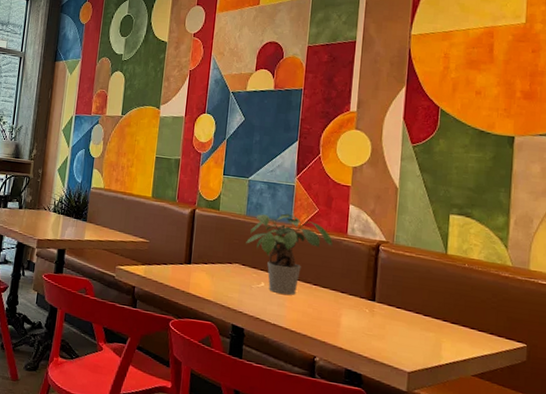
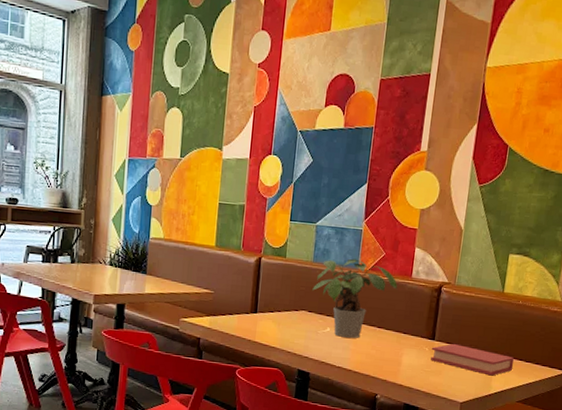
book: none [372,306,465,345] -> present [431,343,514,376]

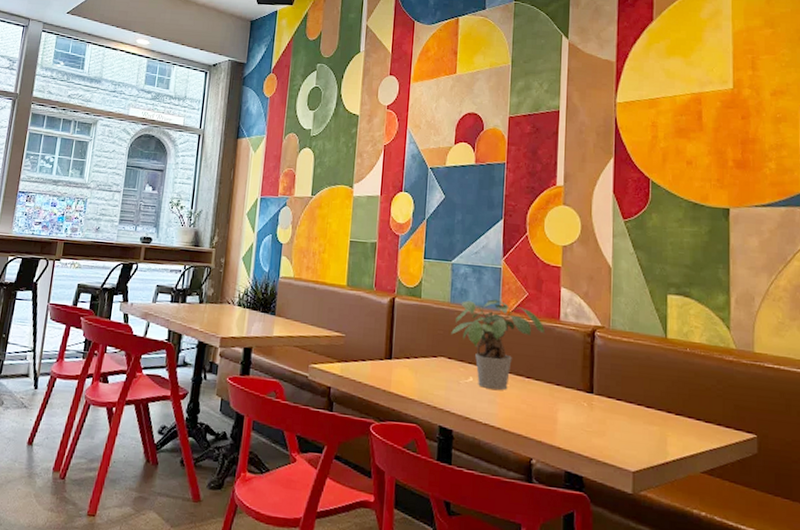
book: present [431,343,514,376] -> none [590,397,691,439]

